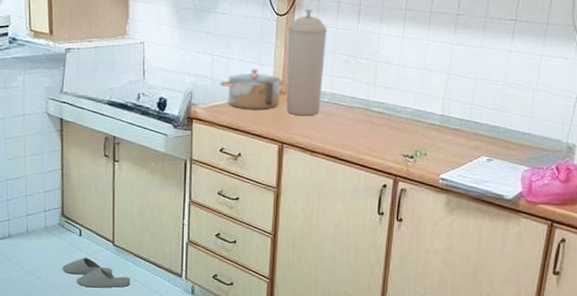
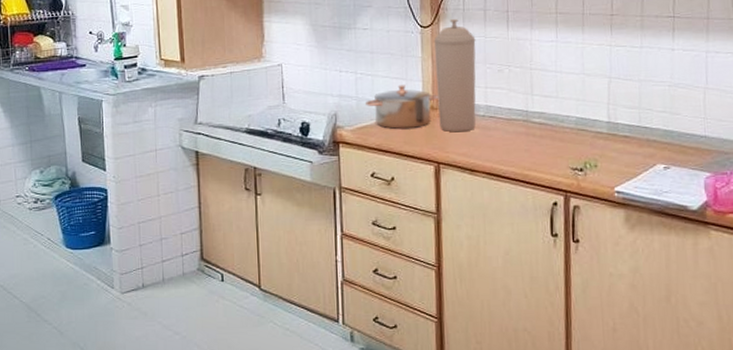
slippers: present [62,257,131,288] -> none [203,305,282,341]

